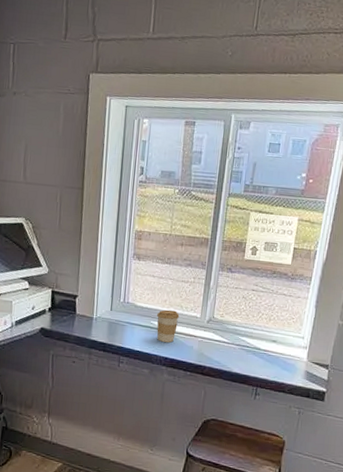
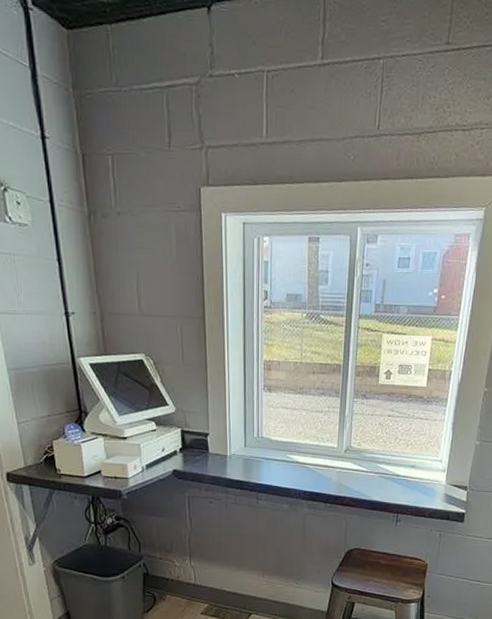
coffee cup: present [157,310,180,343] -> none [293,442,316,475]

